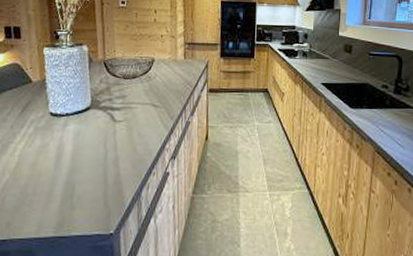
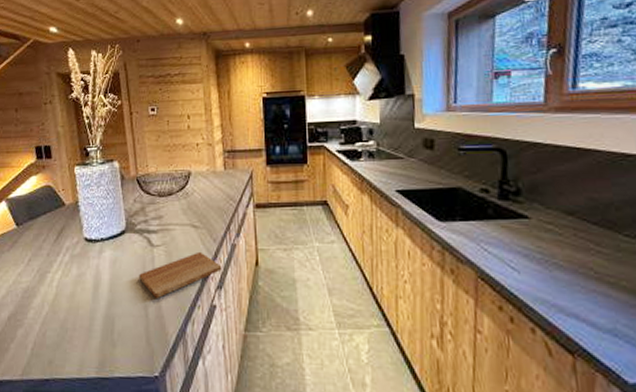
cutting board: none [101,127,177,166] -> present [139,251,222,298]

